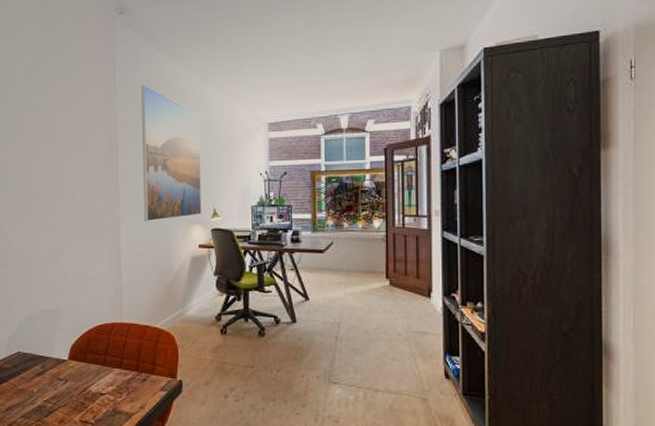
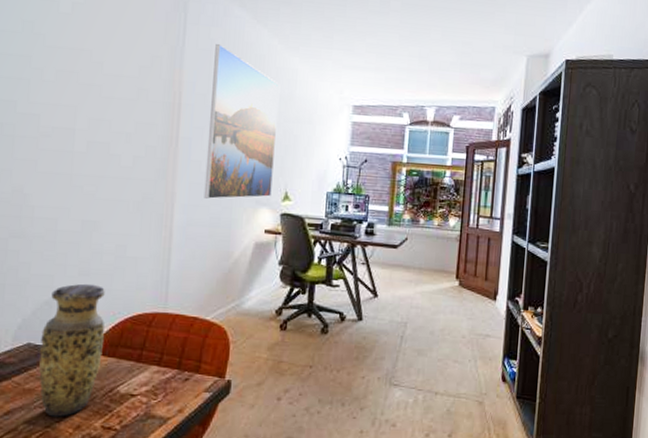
vase: none [27,301,76,413] -> present [39,283,105,417]

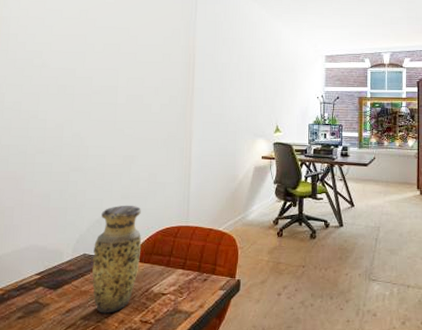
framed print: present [204,44,280,199] -> none [214,17,269,134]

